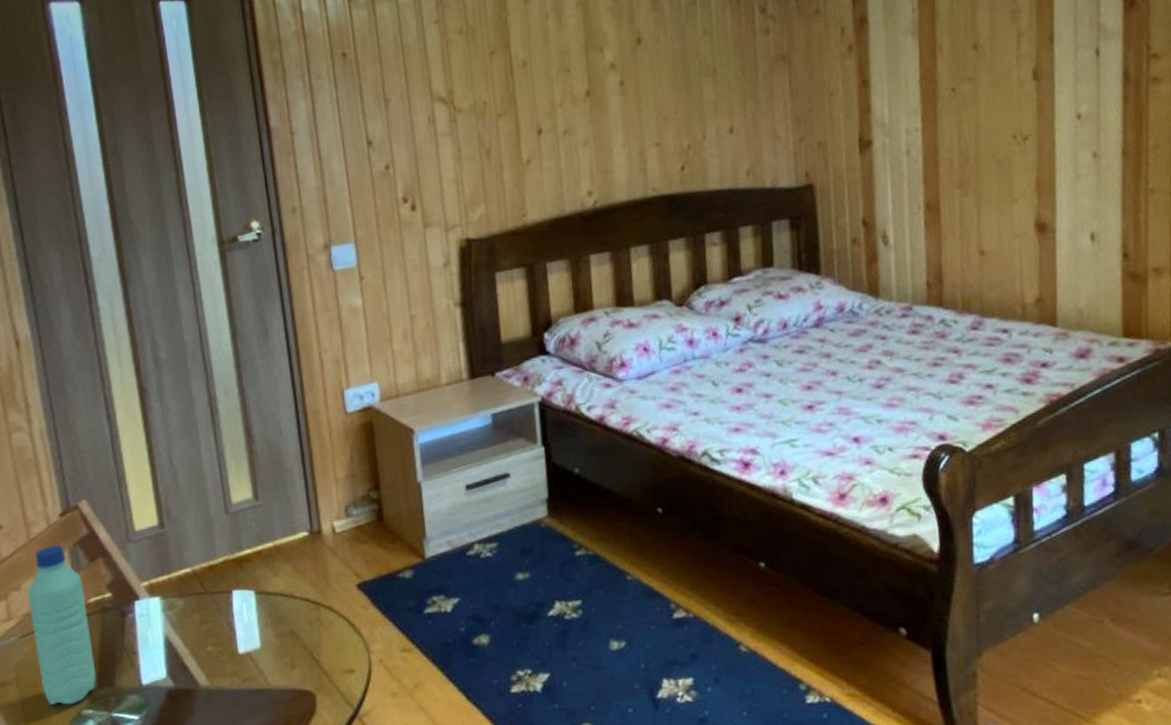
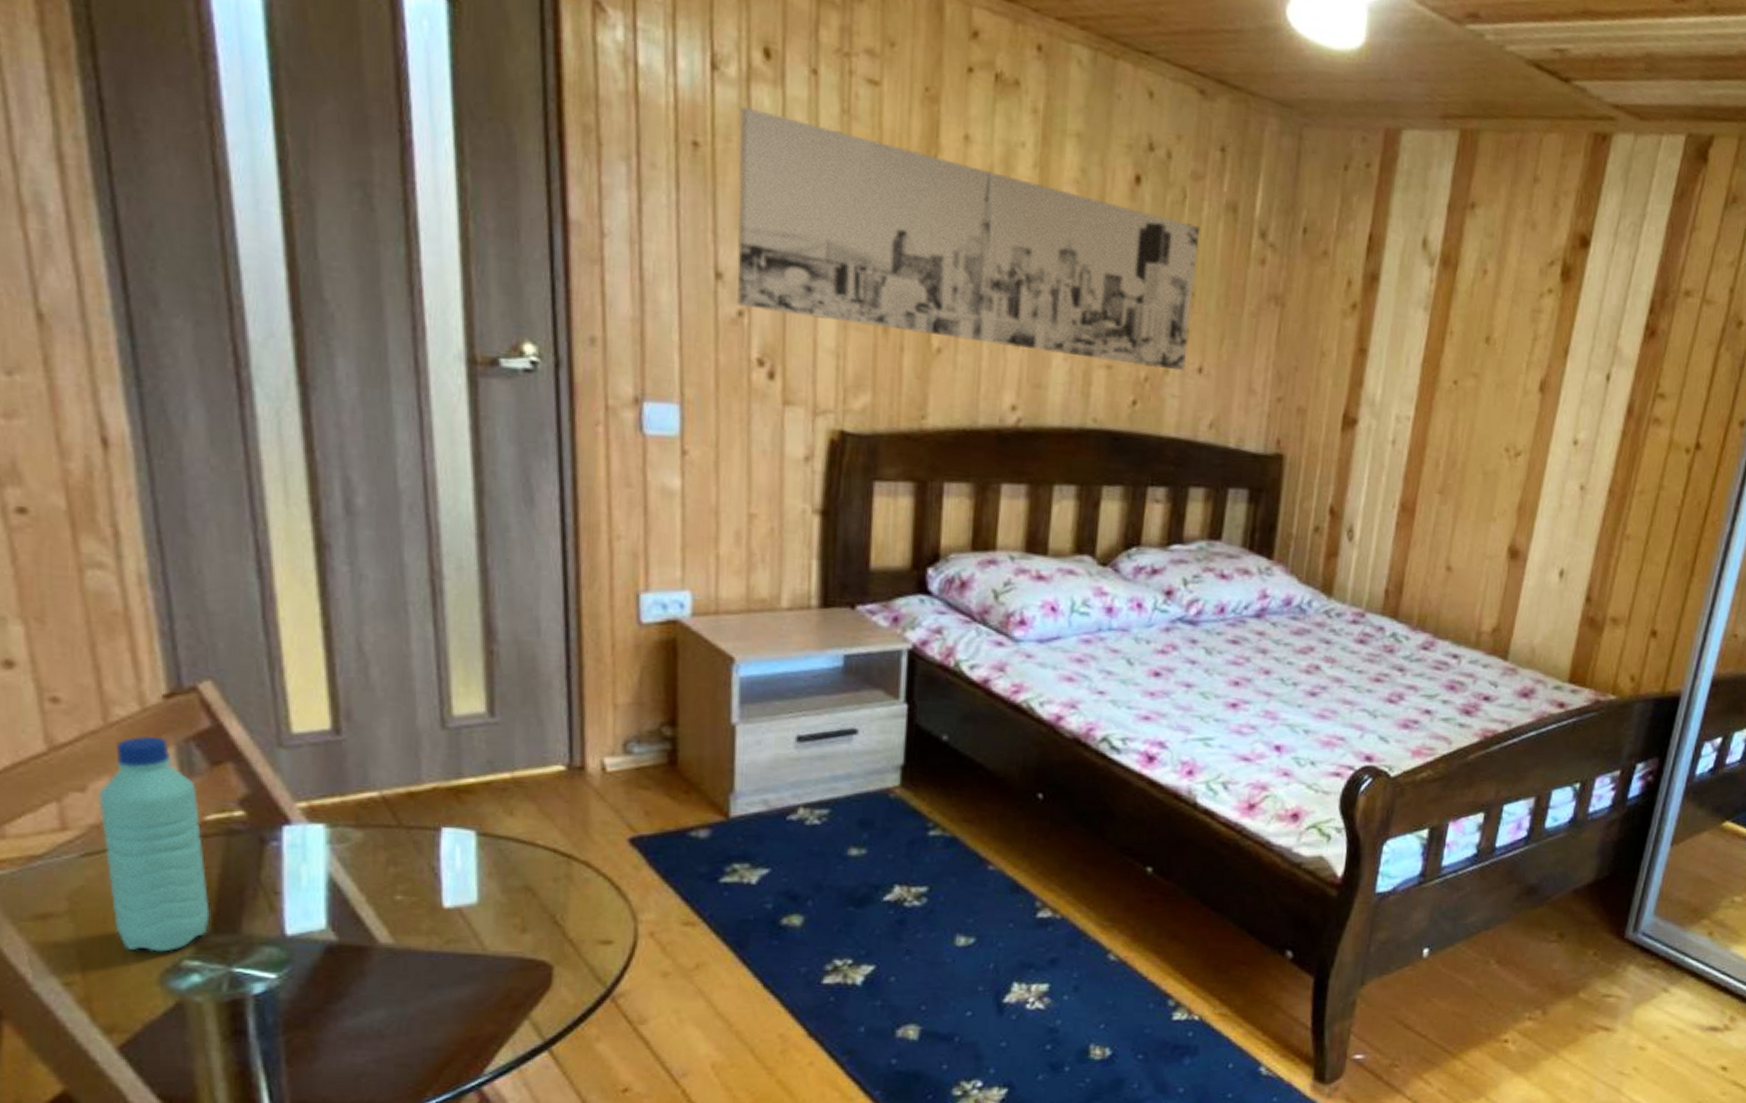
wall art: none [370,16,719,162] -> present [736,106,1201,371]

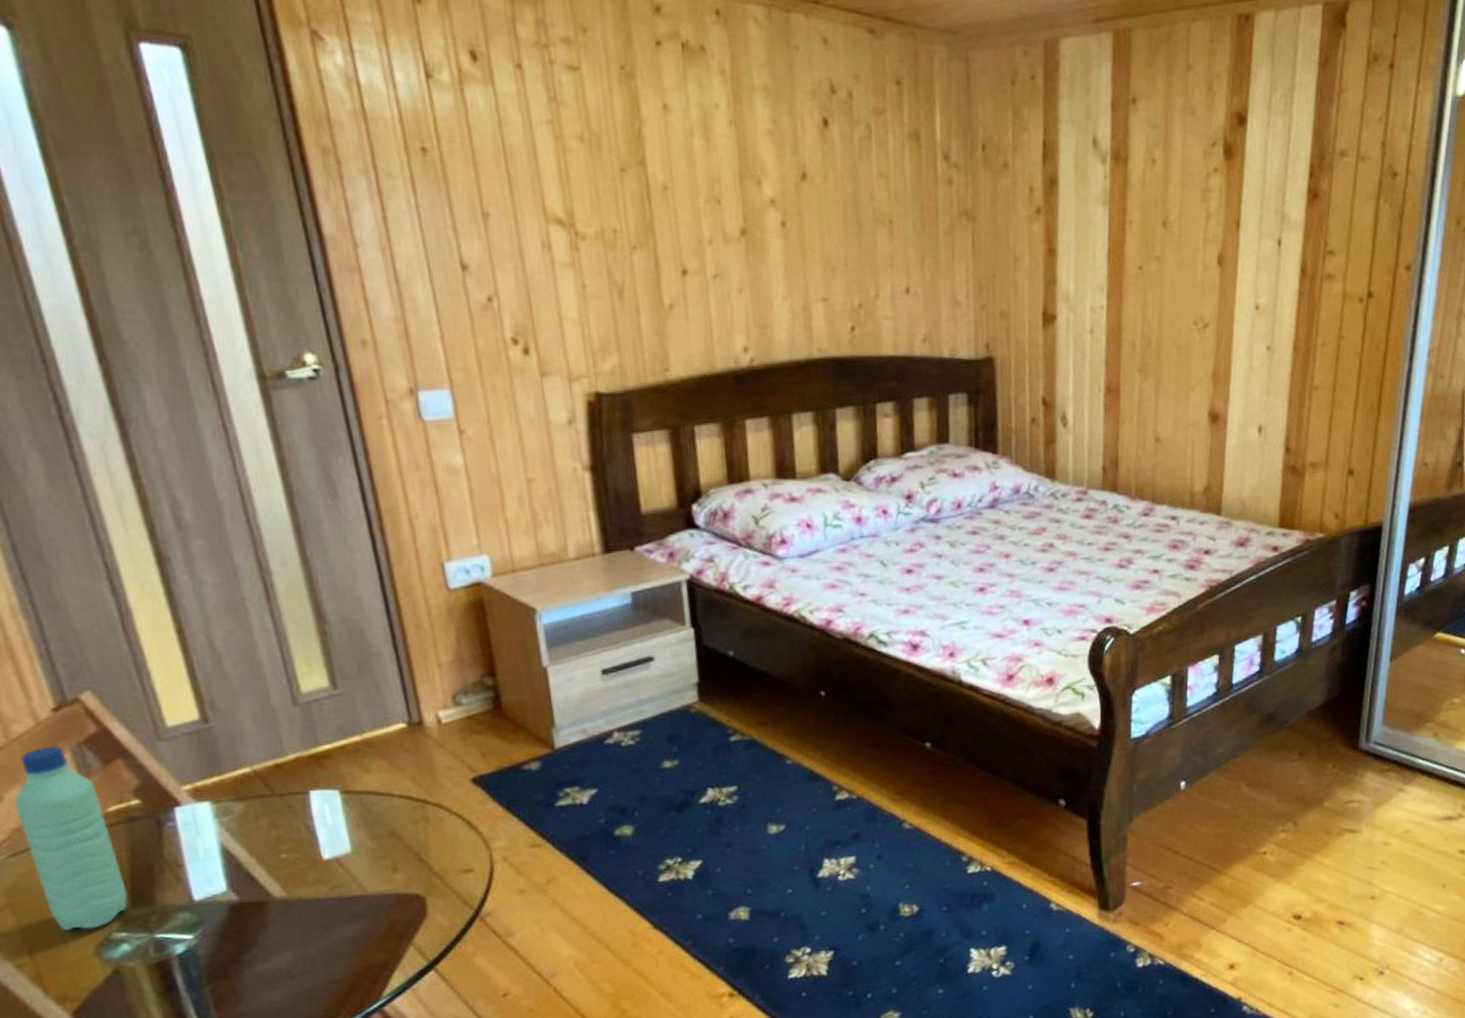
wall art: present [736,106,1201,371] -> none [458,108,894,295]

